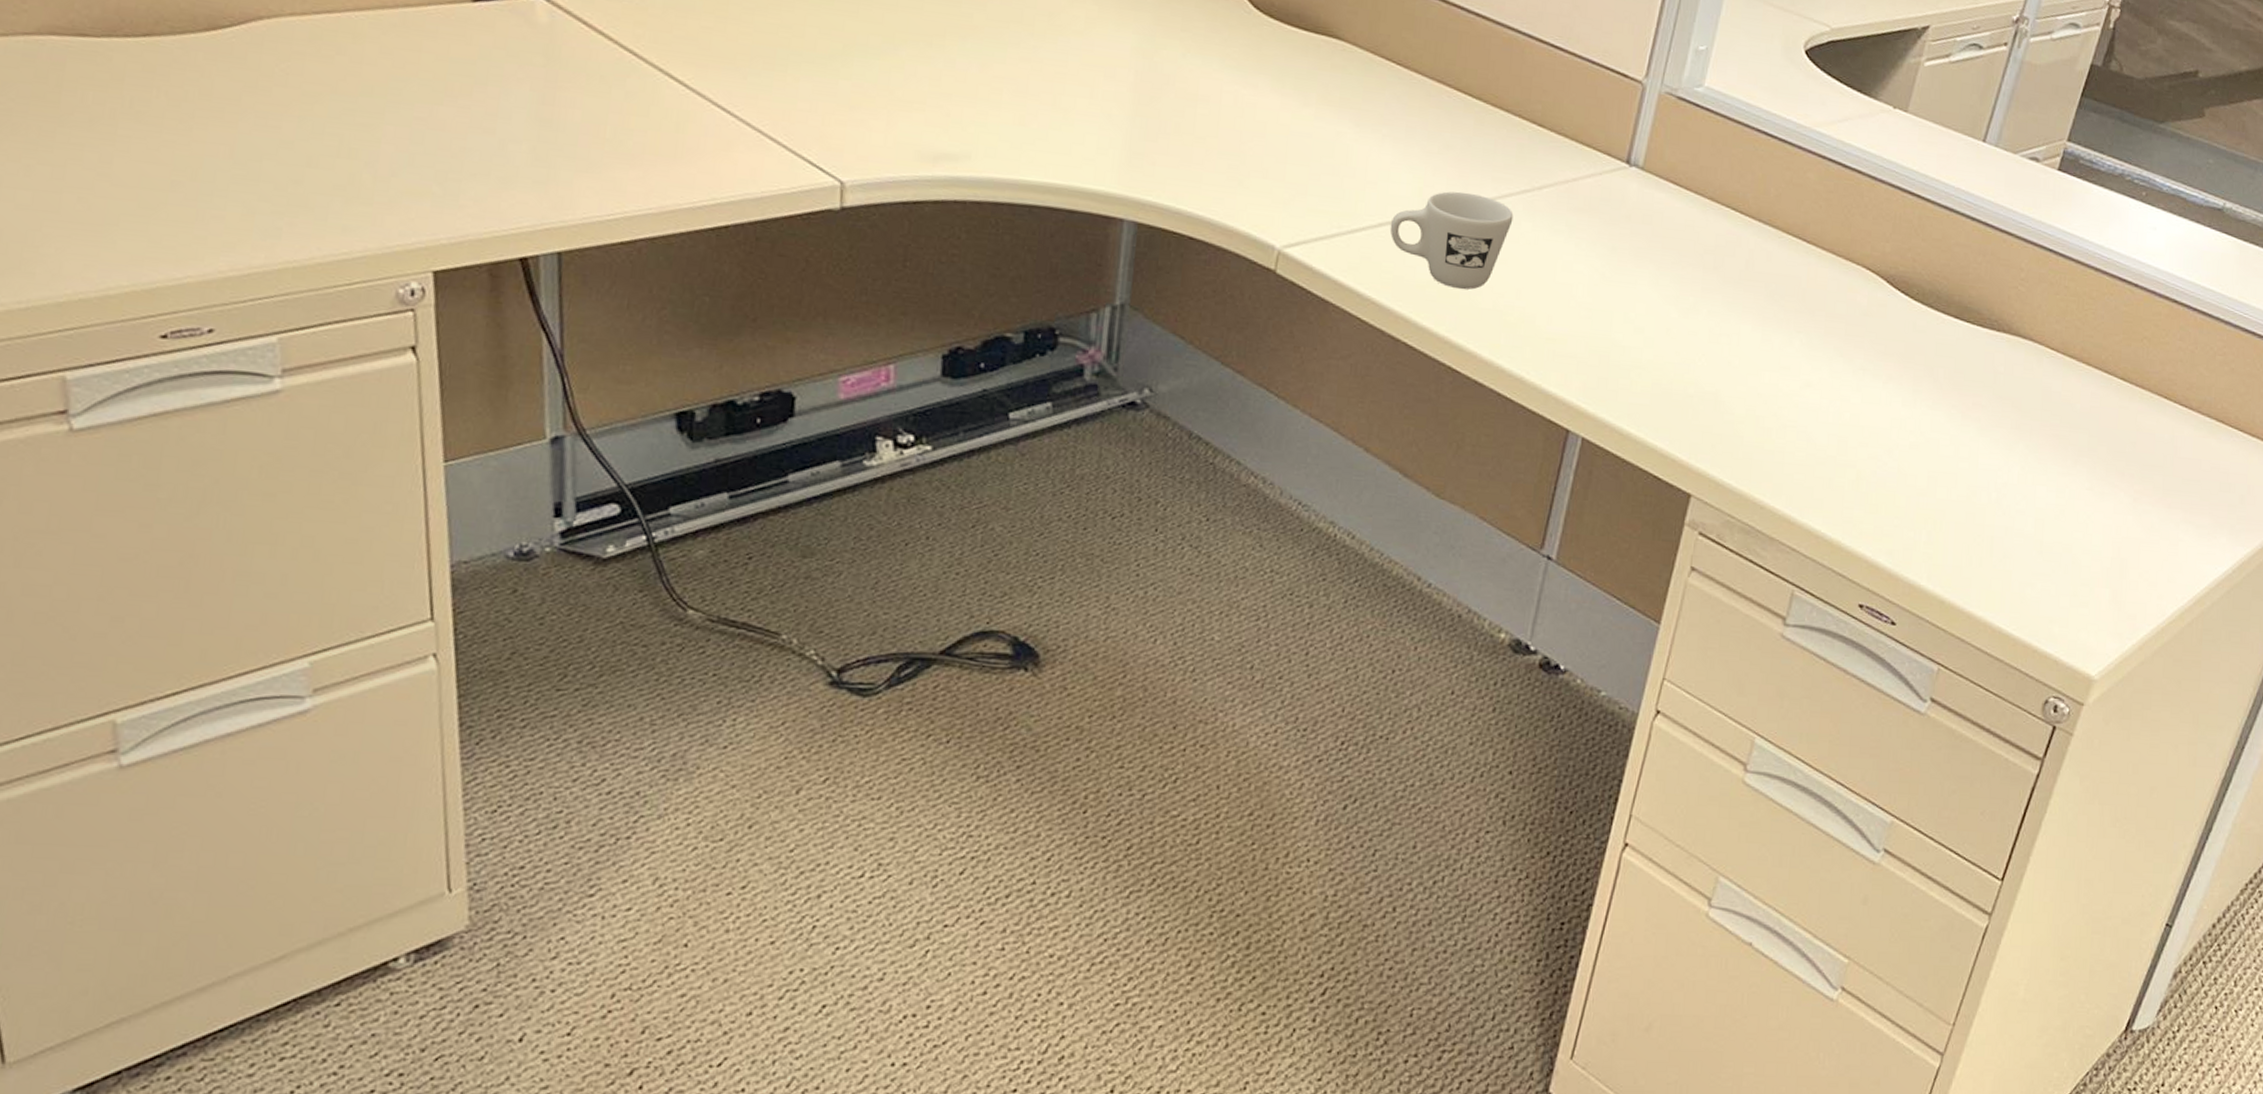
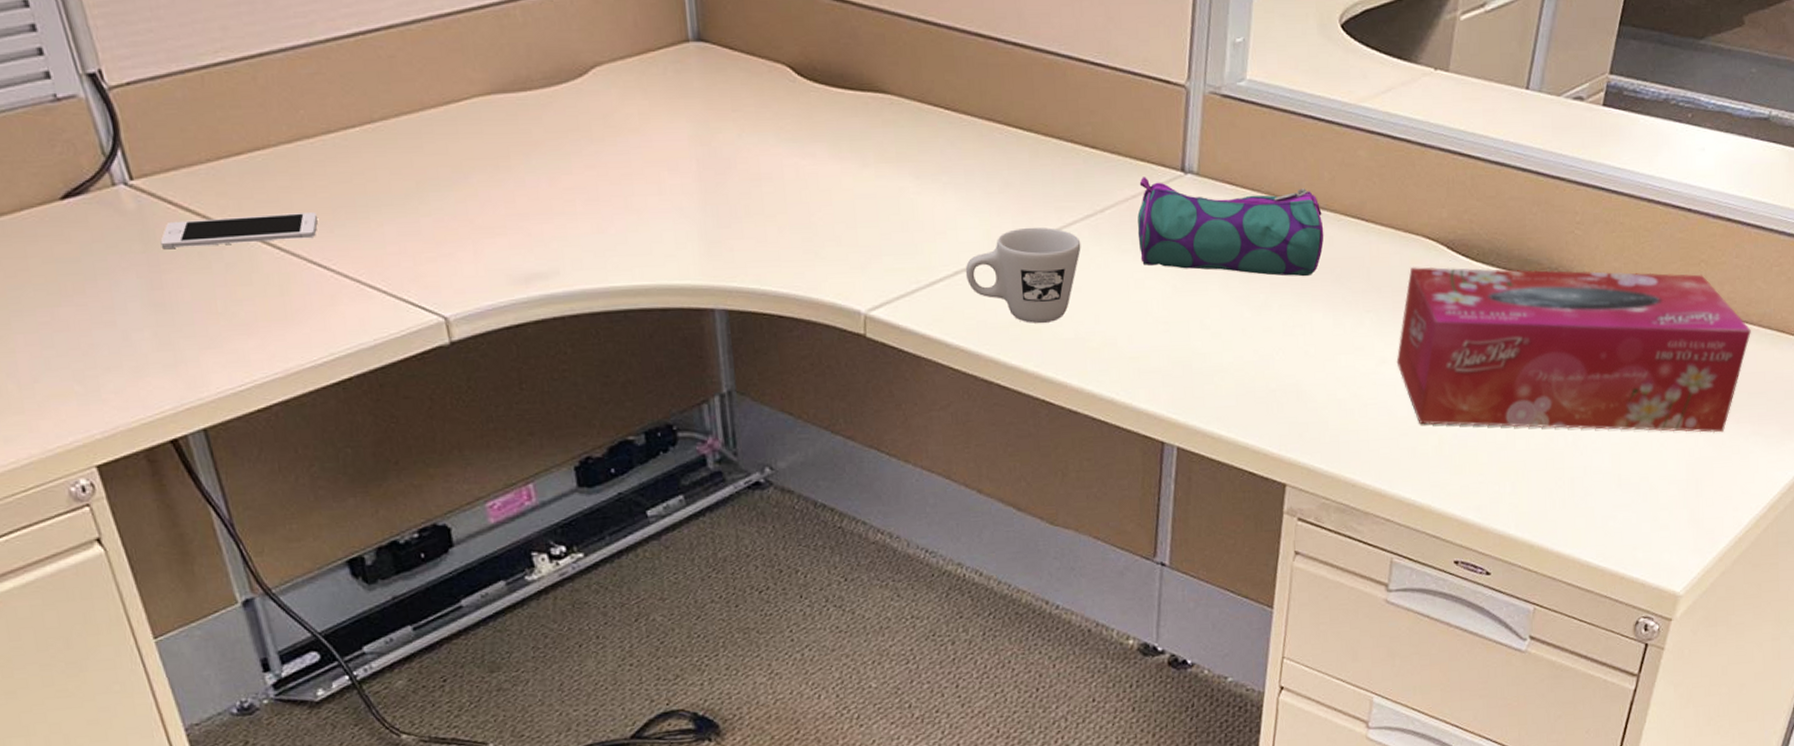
cell phone: none [563,41,733,81] -> present [160,212,318,248]
pencil case: none [1572,162,1764,288] -> present [1137,177,1324,277]
tissue box: none [1822,295,2190,515] -> present [1396,266,1751,433]

